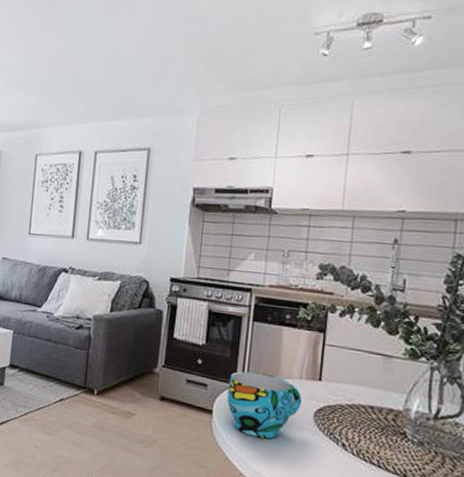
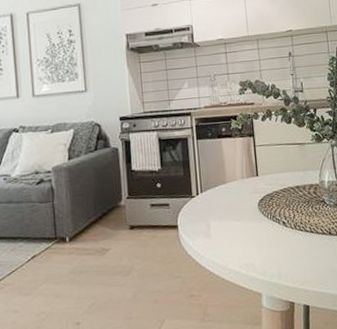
cup: present [227,371,302,439] -> none [186,181,247,238]

